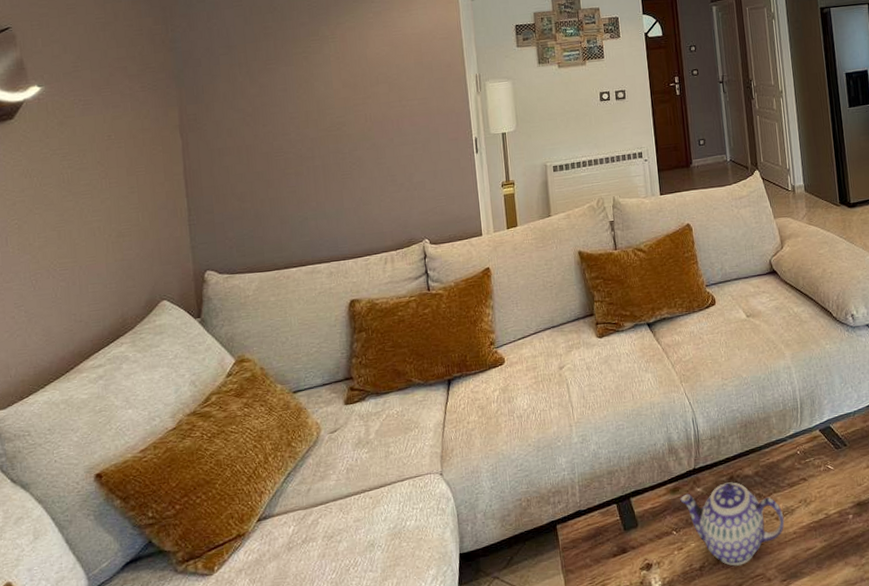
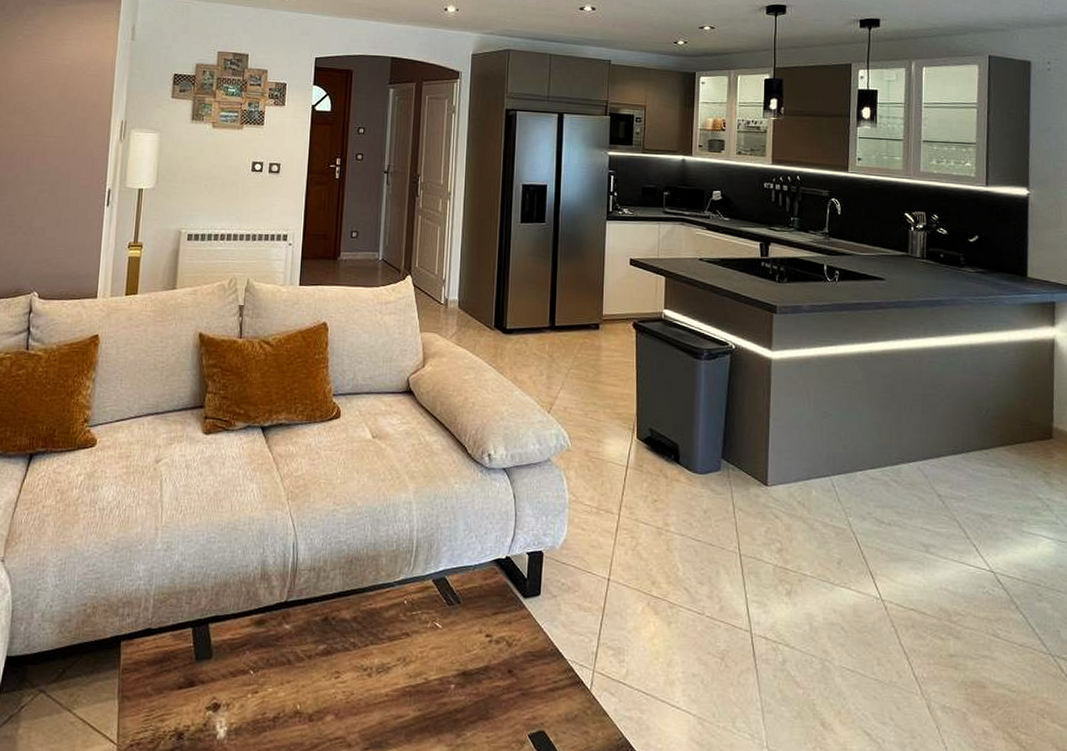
teapot: present [680,482,785,566] -> none [264,624,378,723]

